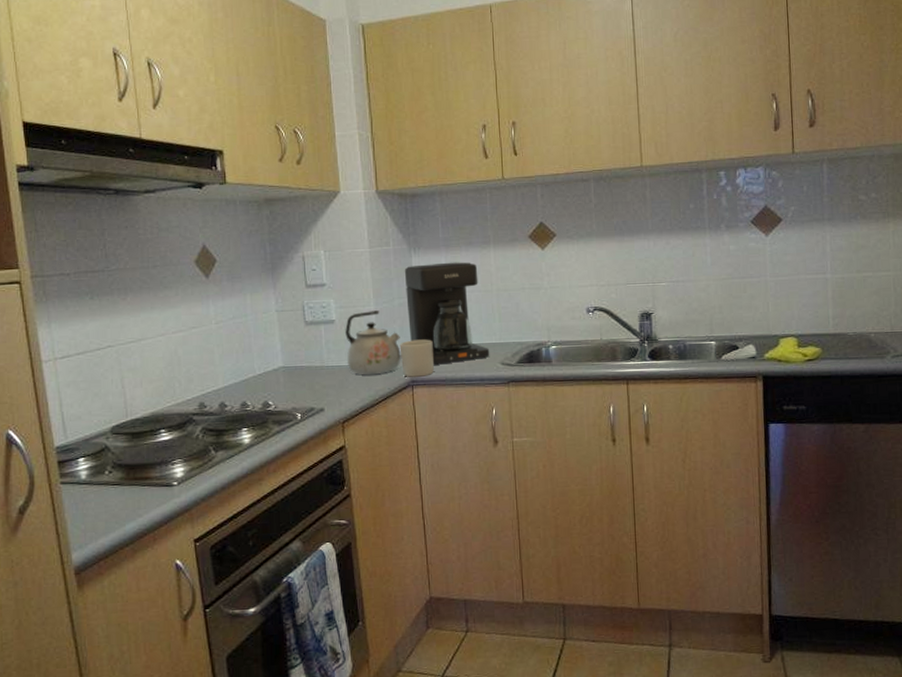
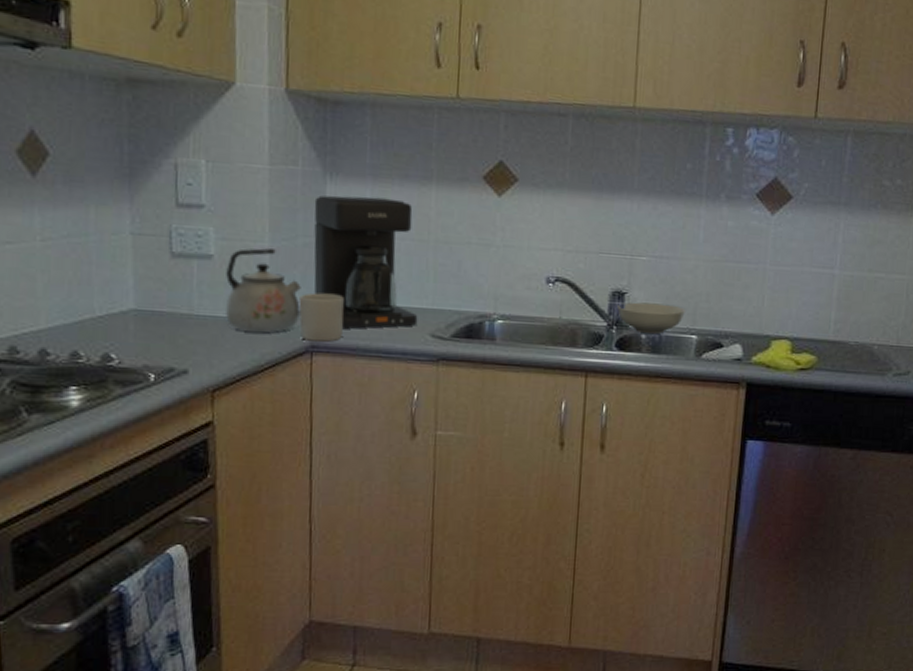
bowl: none [645,318,703,344] -> present [616,302,685,334]

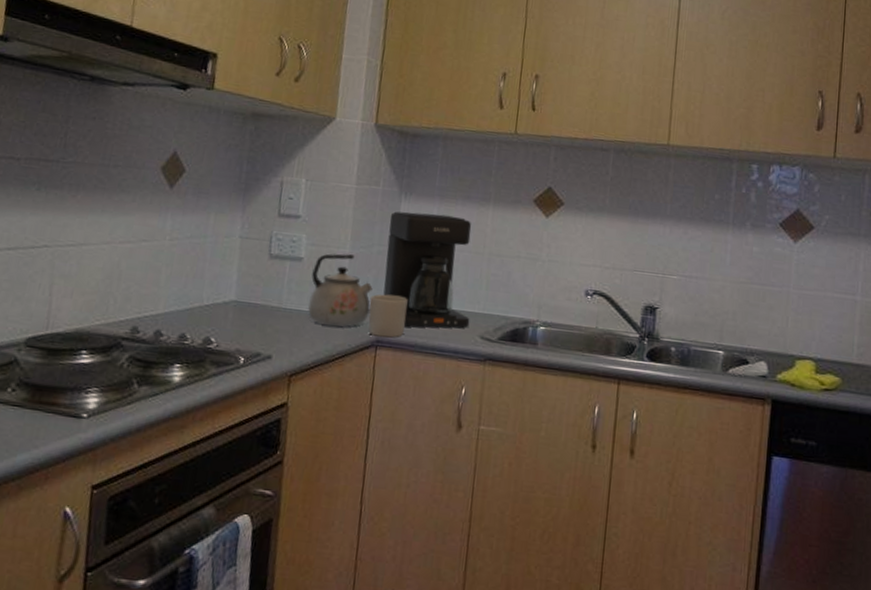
bowl: present [616,302,685,334] -> none [648,316,713,348]

